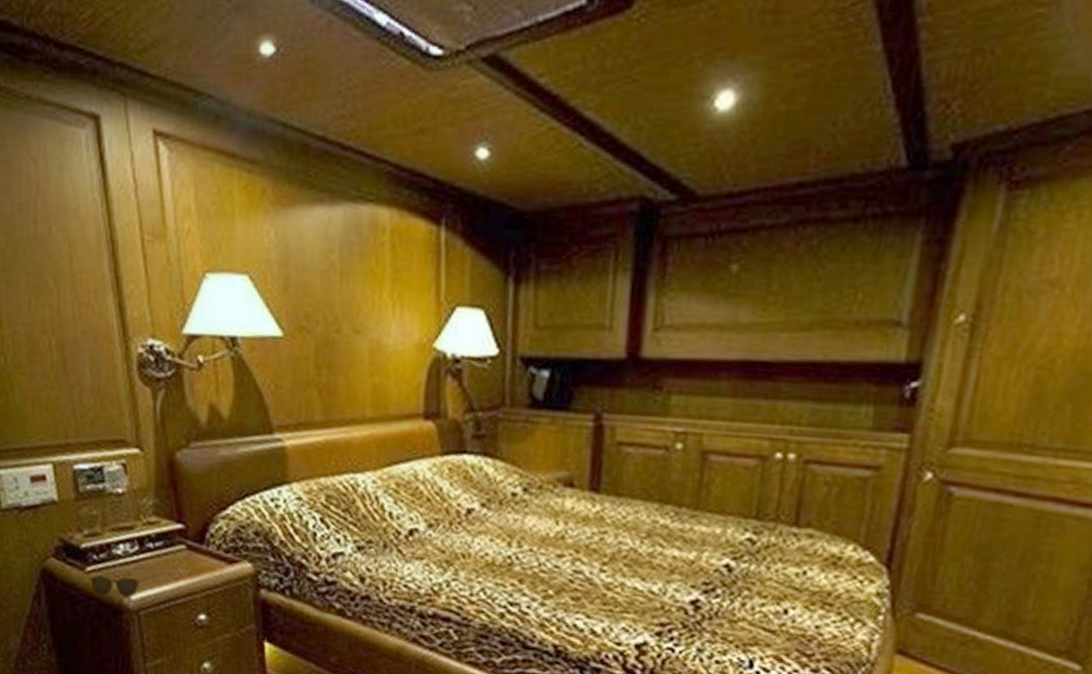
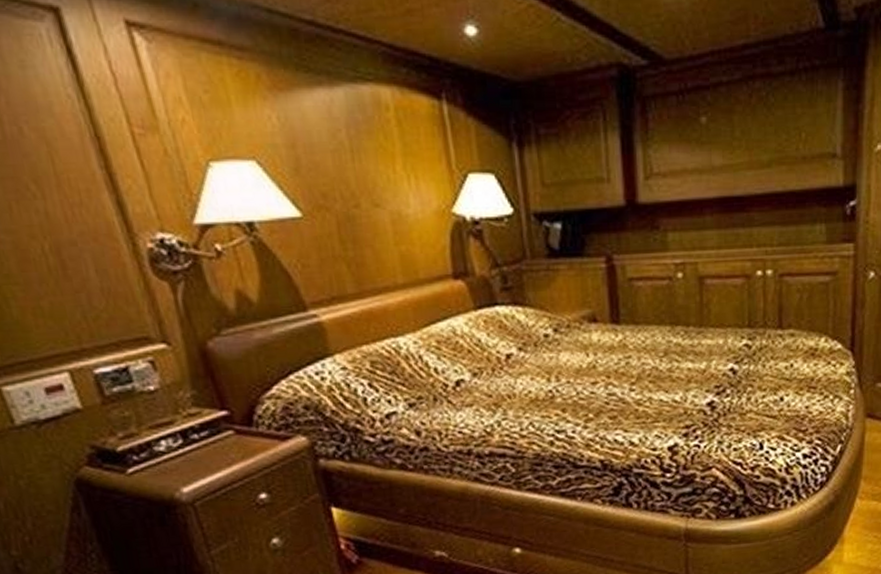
sunglasses: present [89,569,175,597] -> none [132,459,227,494]

